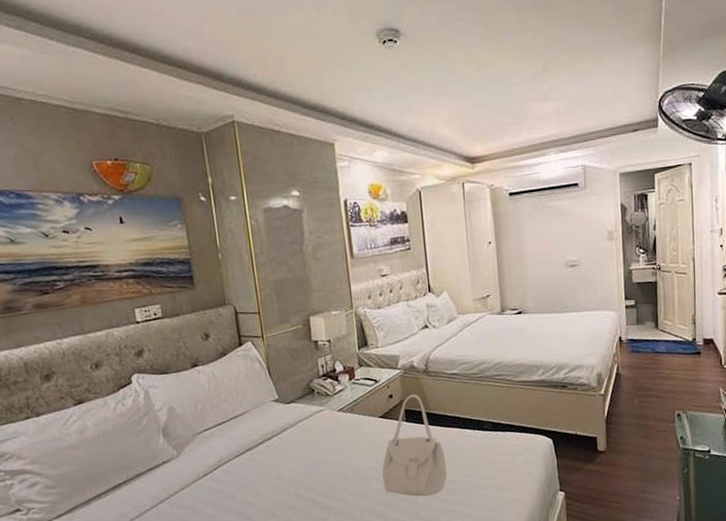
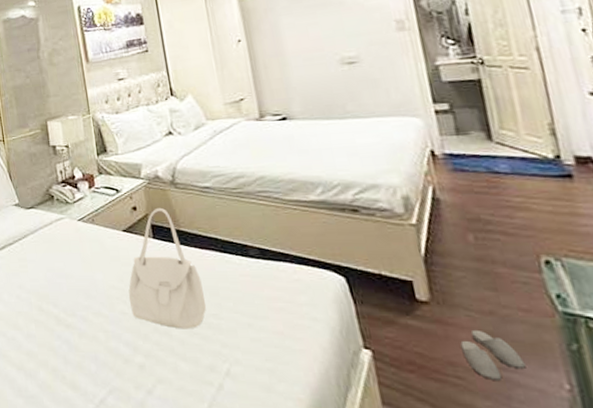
slippers: none [621,467,657,501] -> present [460,329,526,382]

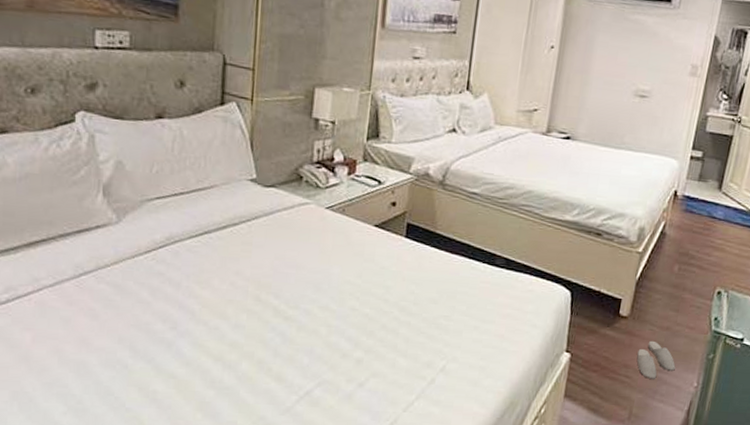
handbag: present [128,207,206,329] -> none [362,206,443,329]

